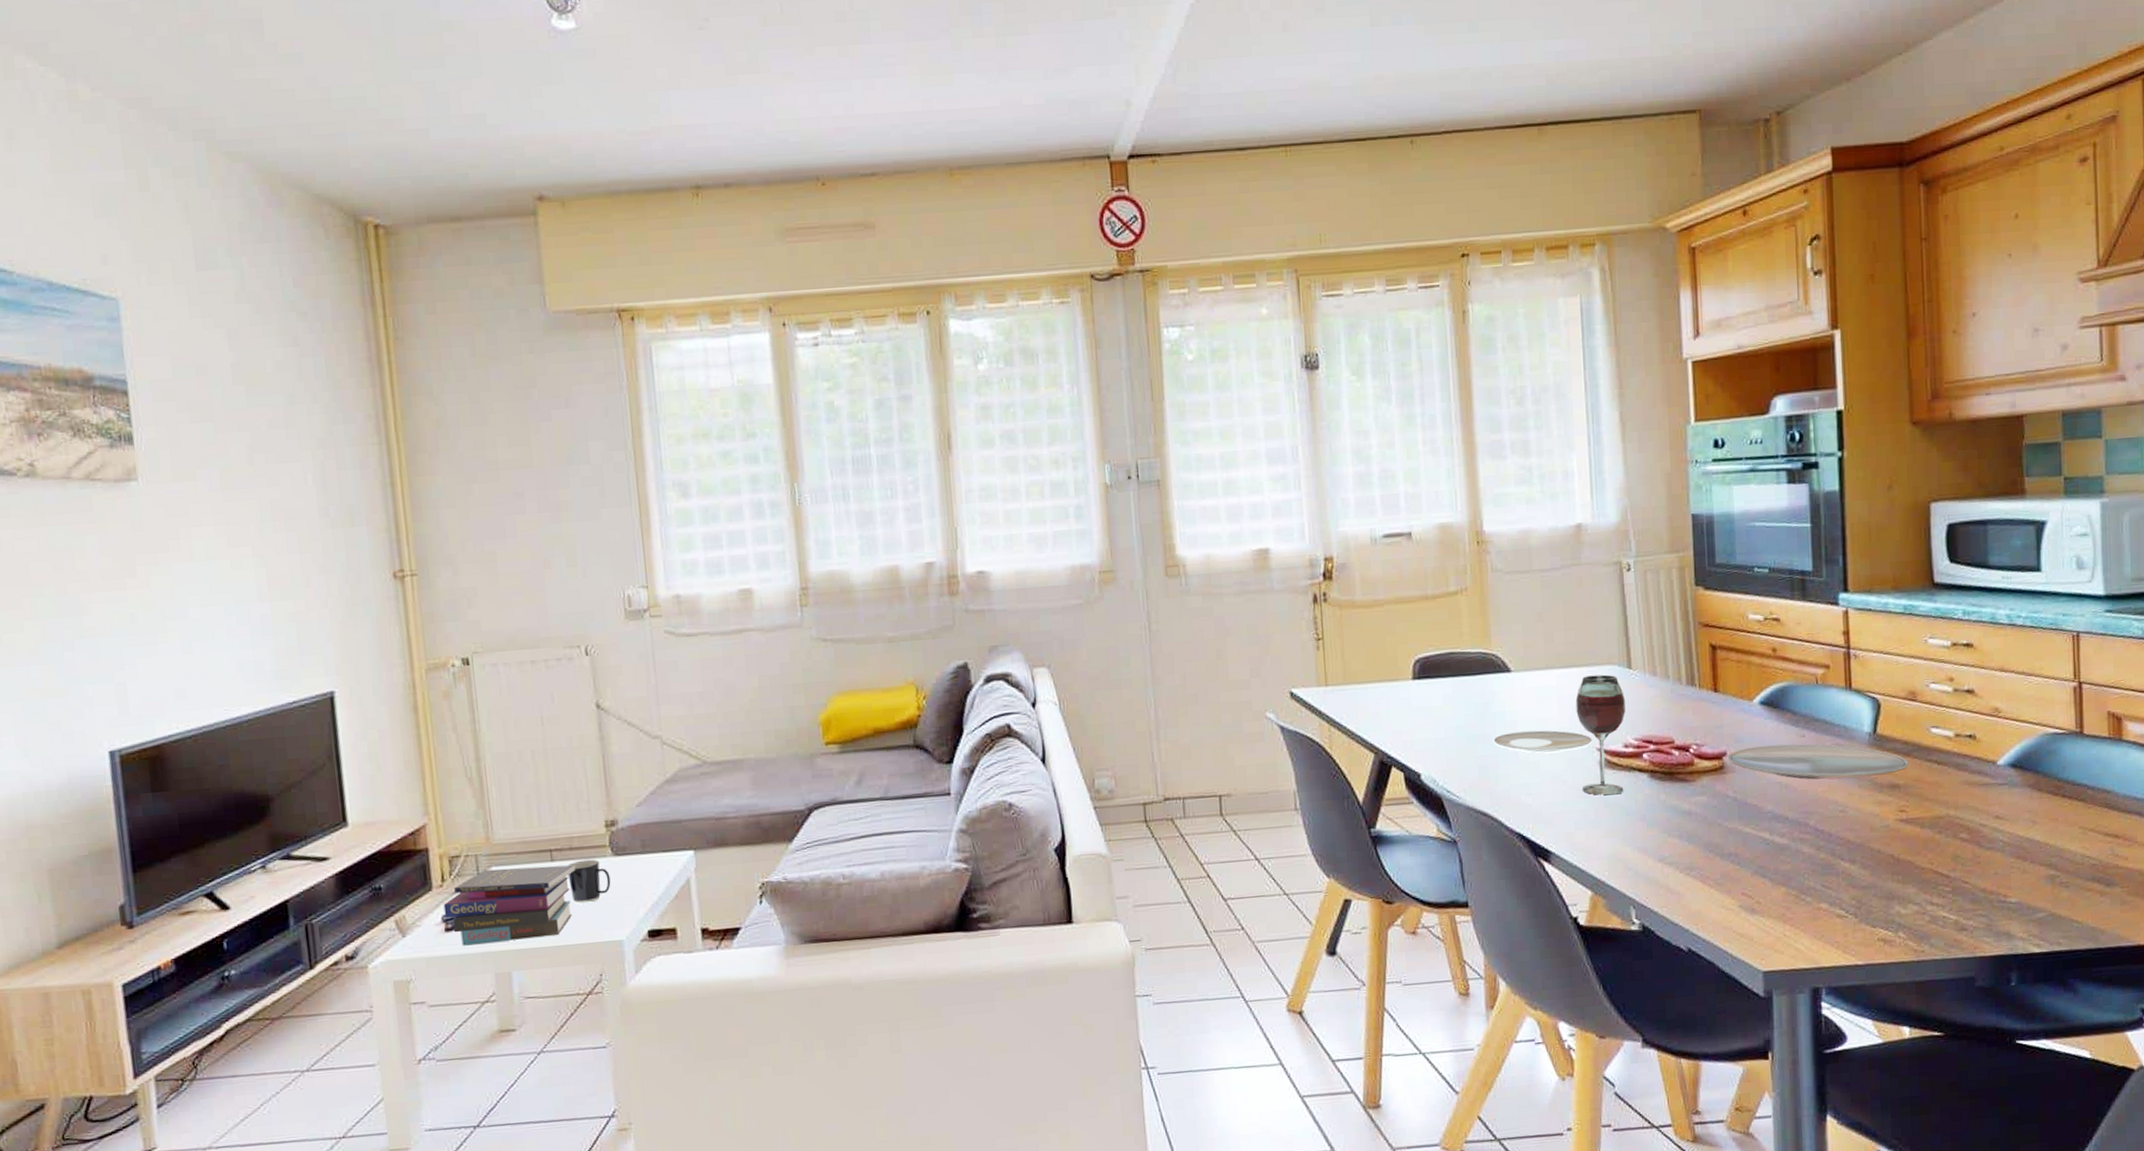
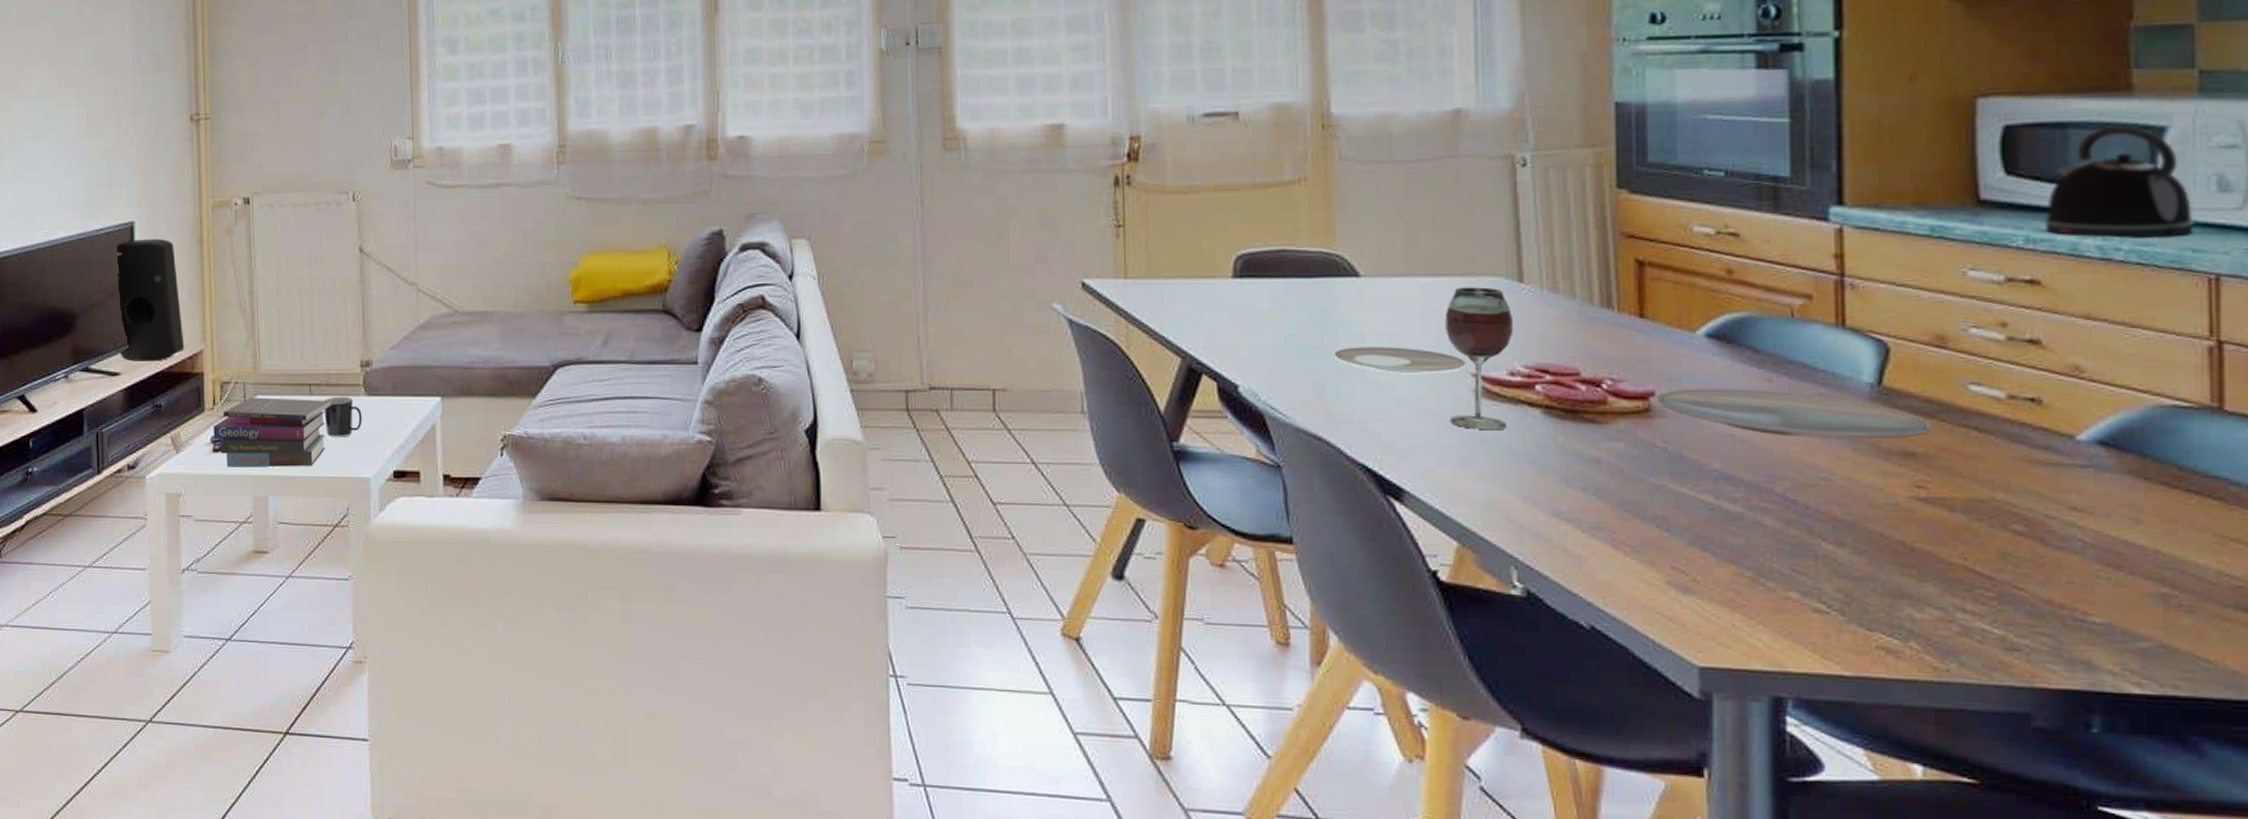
speaker: none [312,707,405,844] -> present [114,238,185,361]
kettle: none [1973,520,2064,609] -> present [2042,124,2196,239]

